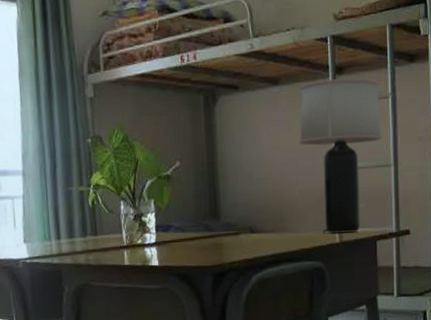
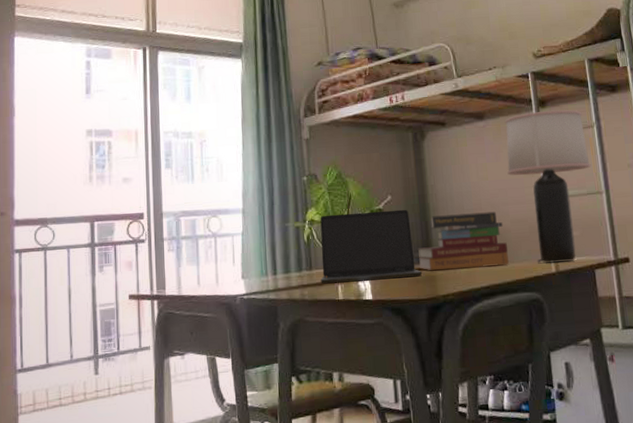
laptop: none [105,176,209,250] -> present [320,209,423,284]
books: none [205,181,295,239] -> present [417,211,509,271]

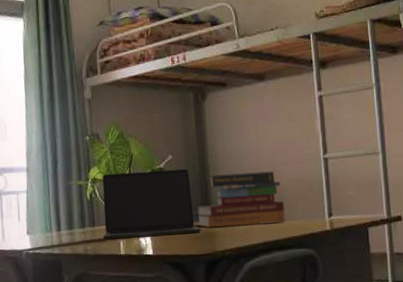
table lamp: present [504,109,591,263] -> none [285,70,369,221]

